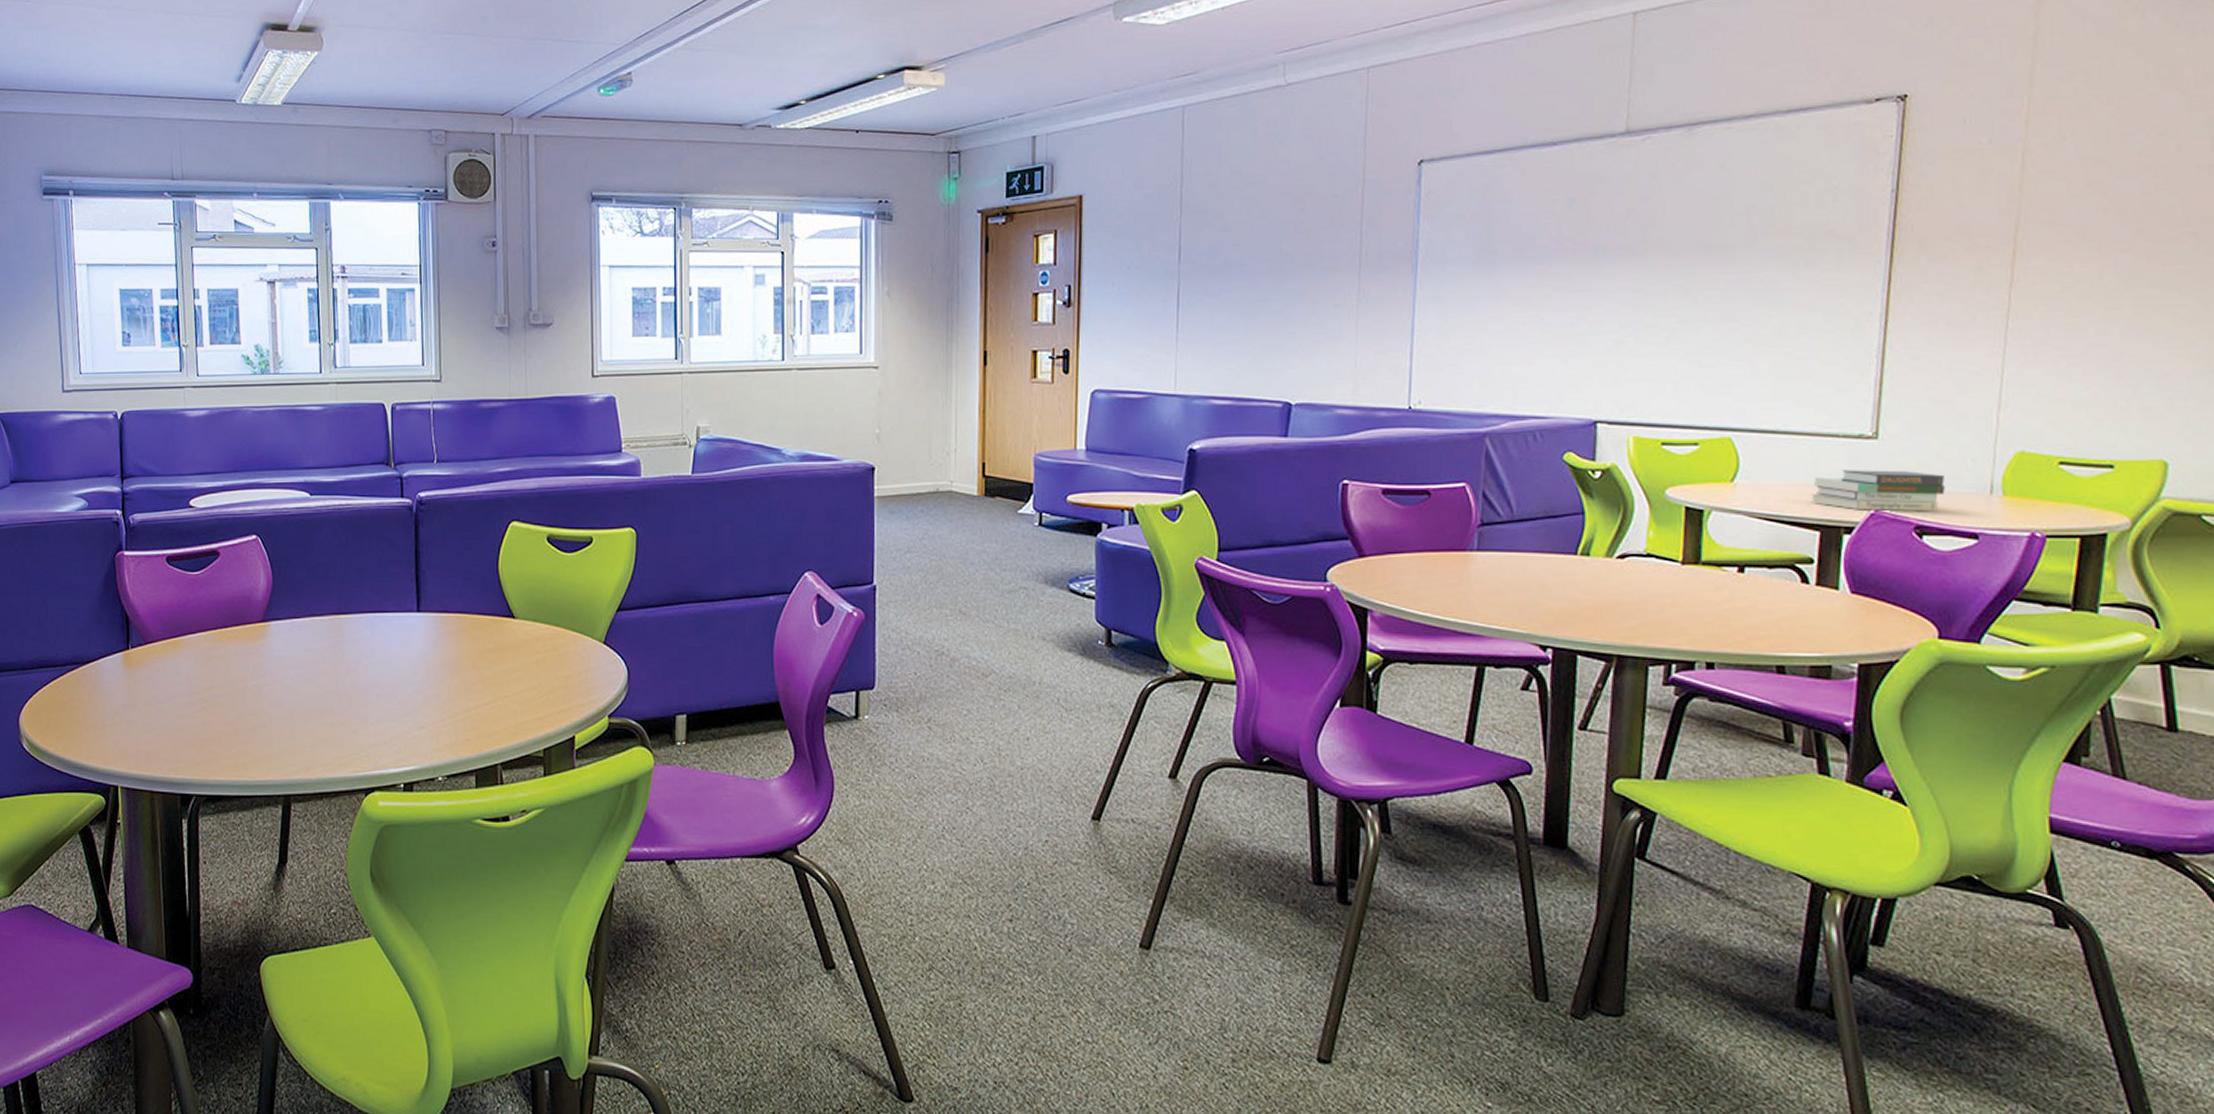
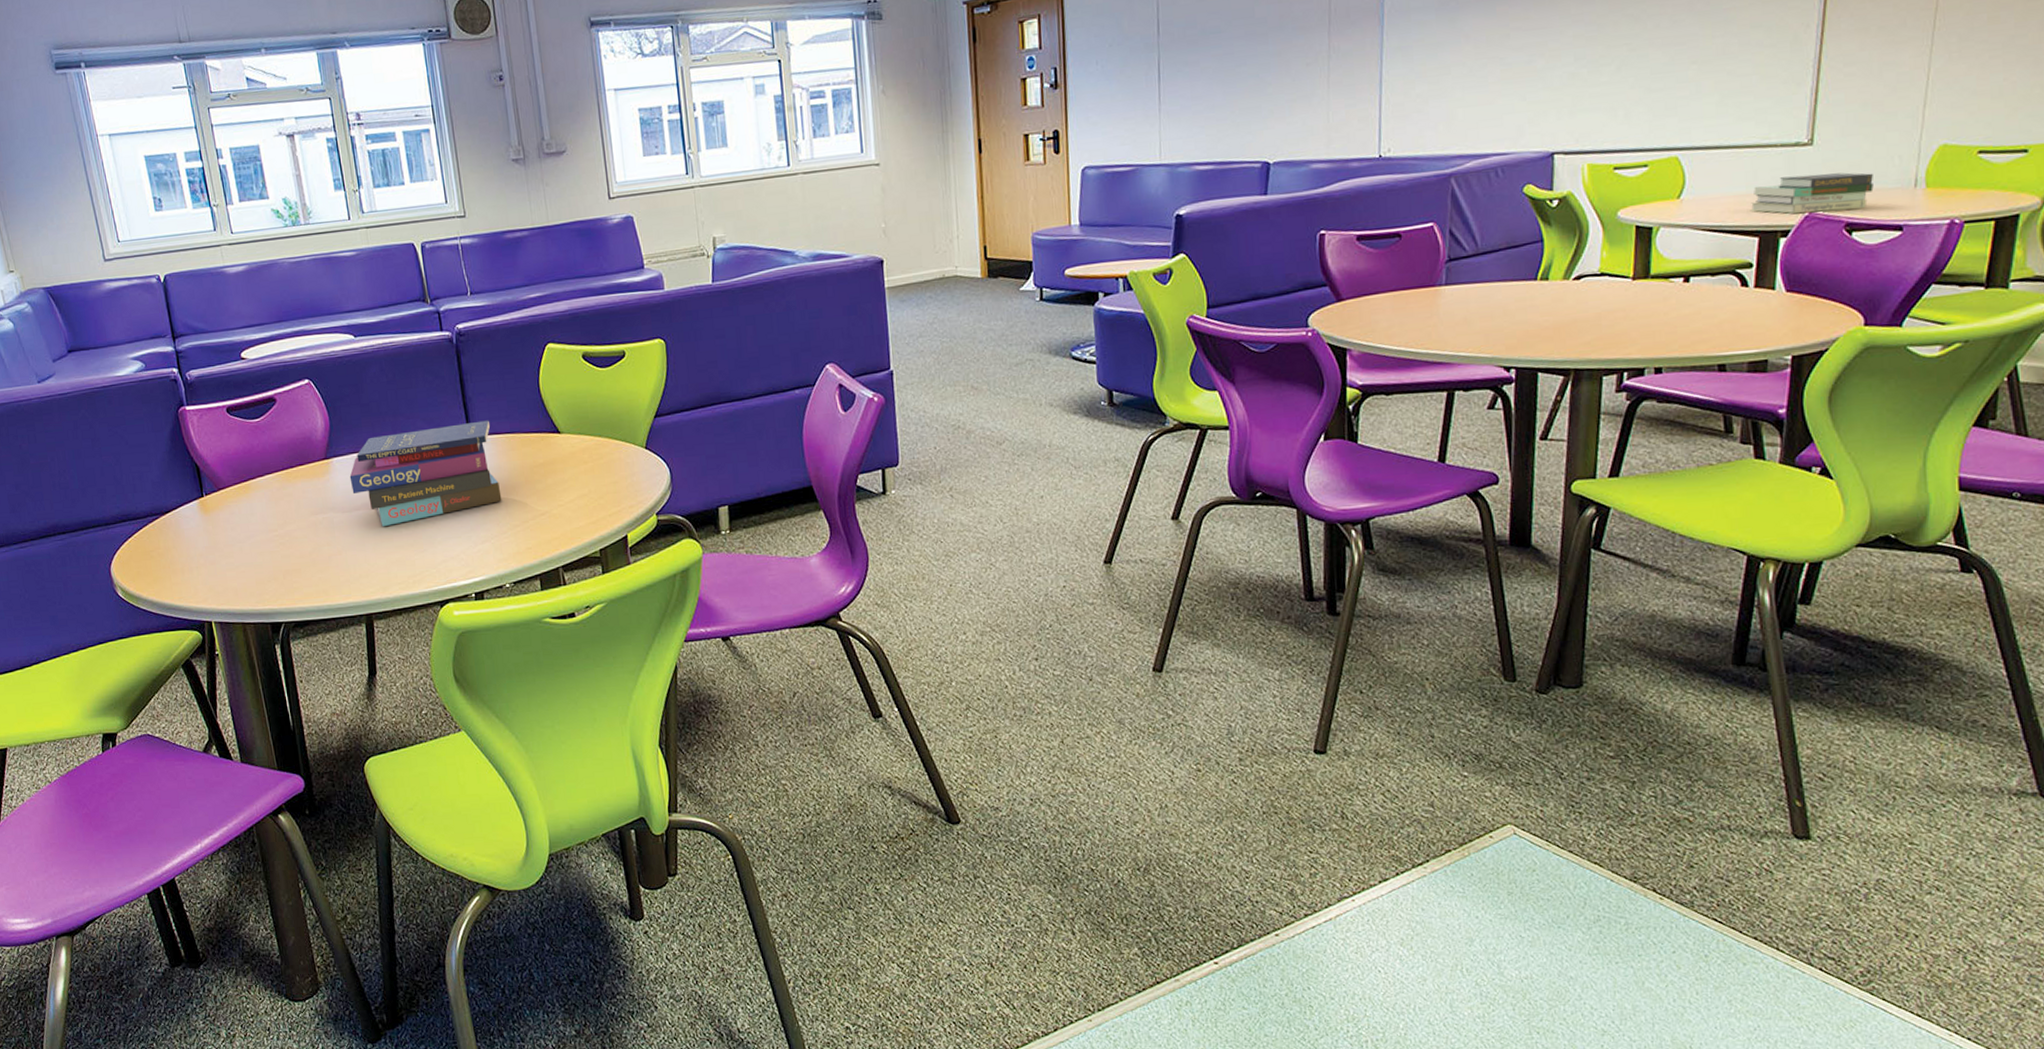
books: none [286,597,445,701] -> present [349,420,502,527]

